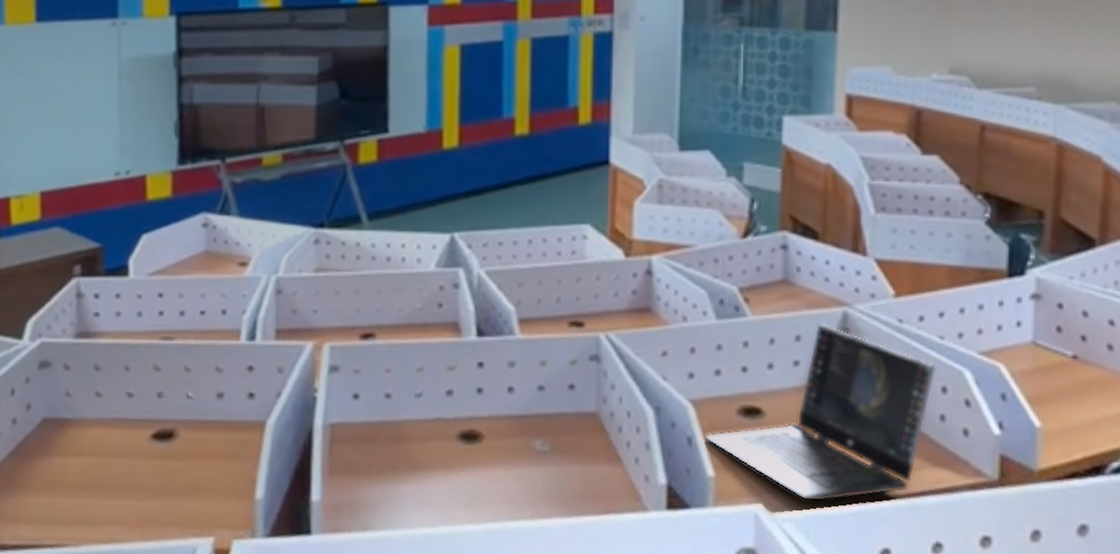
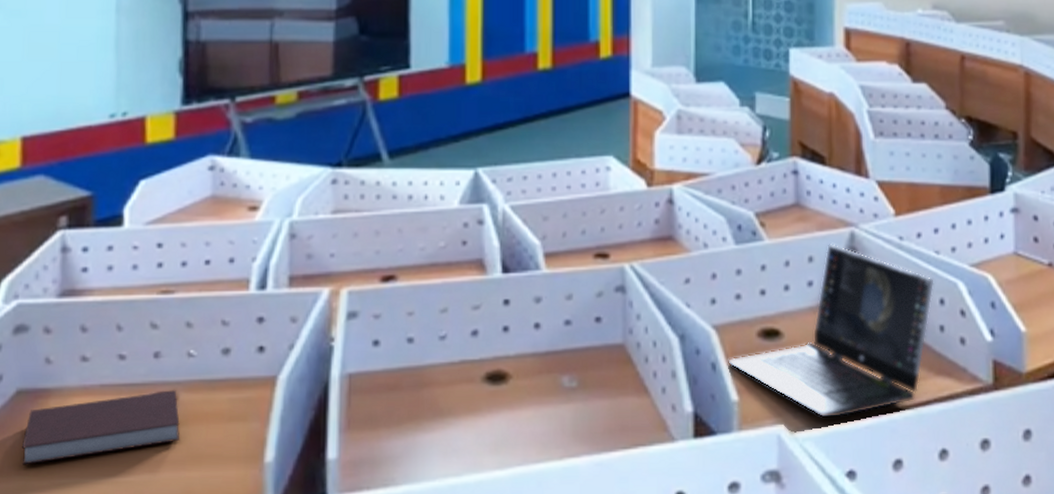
notebook: none [48,427,181,484] -> present [21,390,180,465]

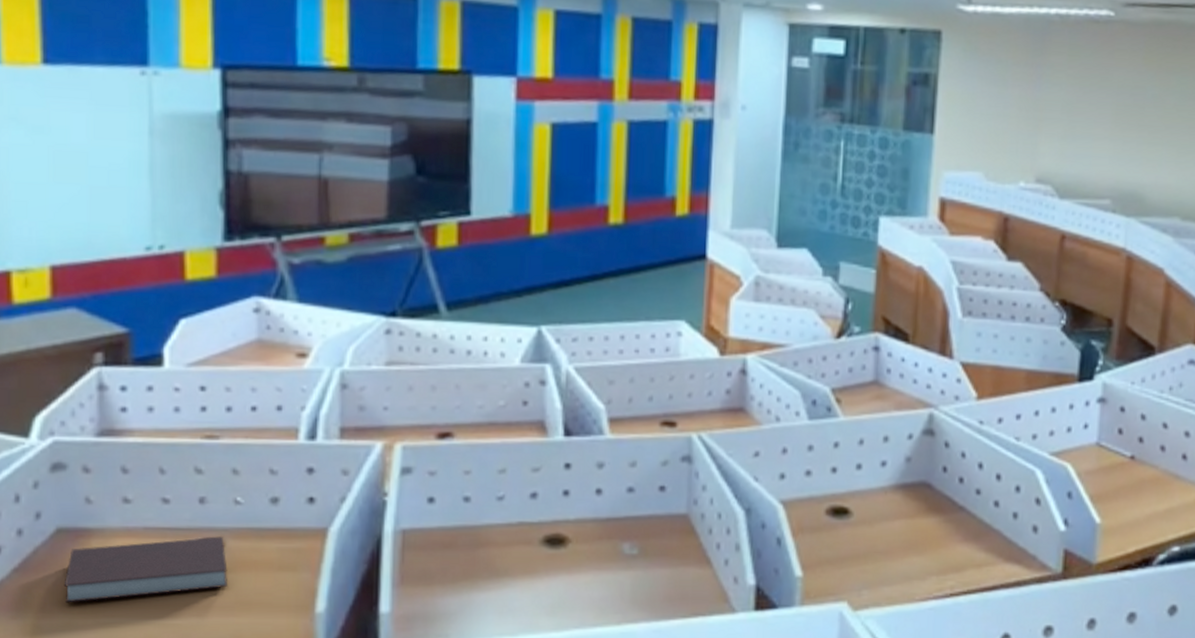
laptop computer: present [728,244,934,418] -> none [794,424,1012,598]

